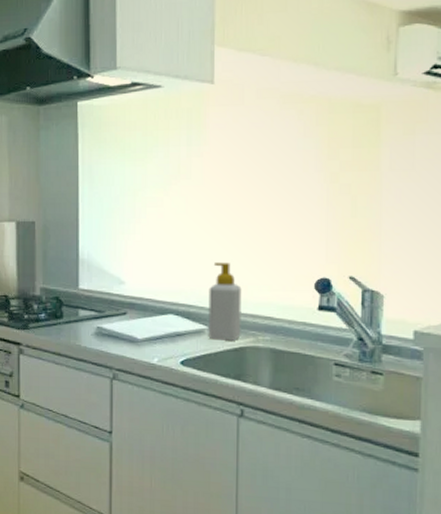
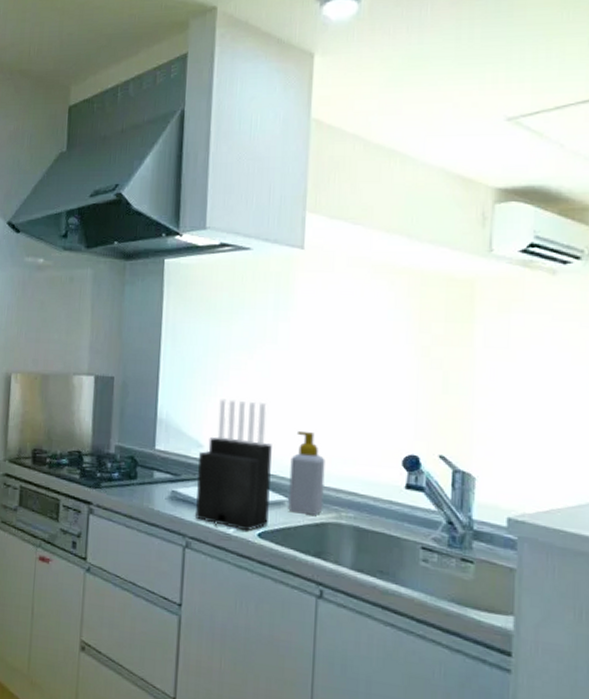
knife block: none [121,236,190,360] -> present [196,399,272,531]

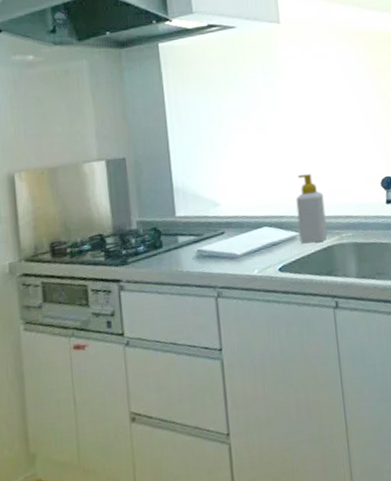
knife block: present [196,399,272,531] -> none [217,157,286,271]

